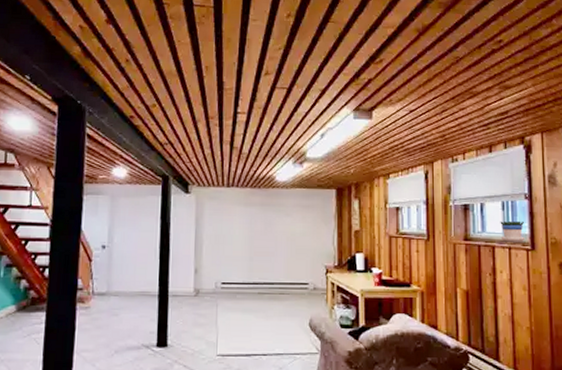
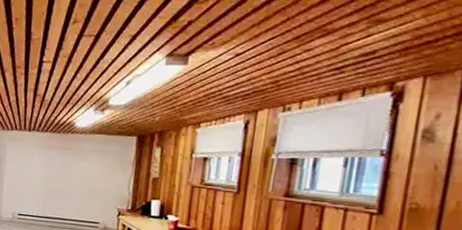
flowerpot: present [500,220,524,242] -> none [336,179,373,205]

